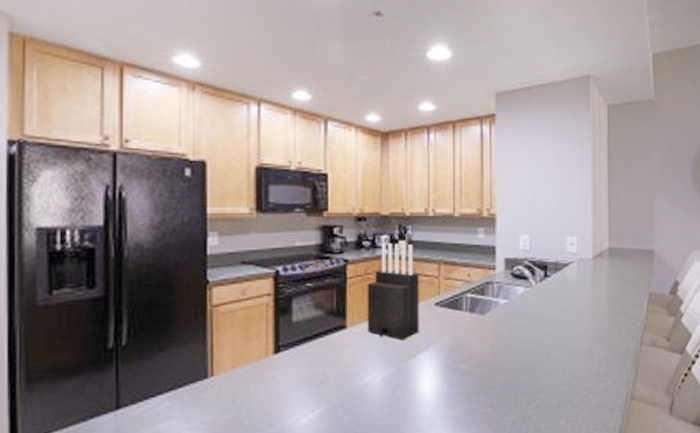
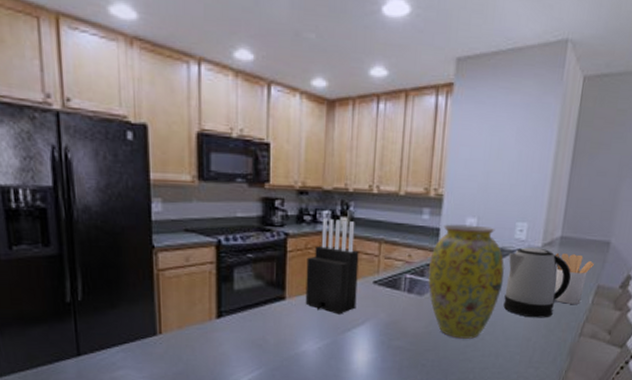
vase: none [488,241,561,357] -> present [428,224,505,339]
kettle: none [564,259,624,330] -> present [503,247,572,318]
utensil holder: none [607,263,643,313] -> present [554,252,594,304]

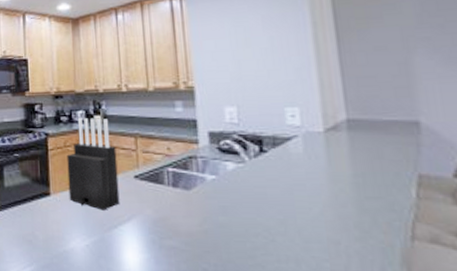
vase: present [428,224,505,339] -> none [191,114,285,240]
kettle: present [503,247,572,318] -> none [284,133,377,216]
utensil holder: present [554,252,594,304] -> none [346,137,404,198]

